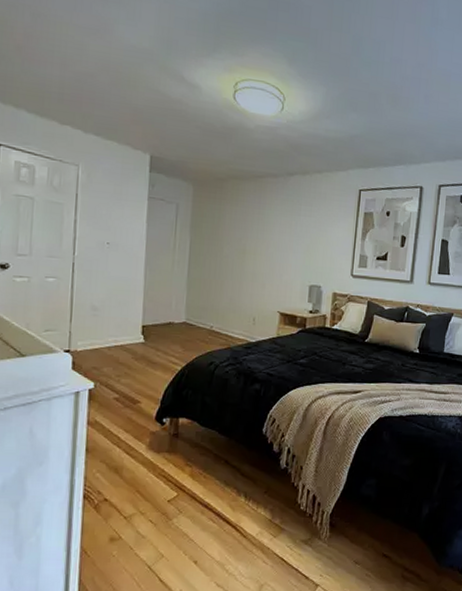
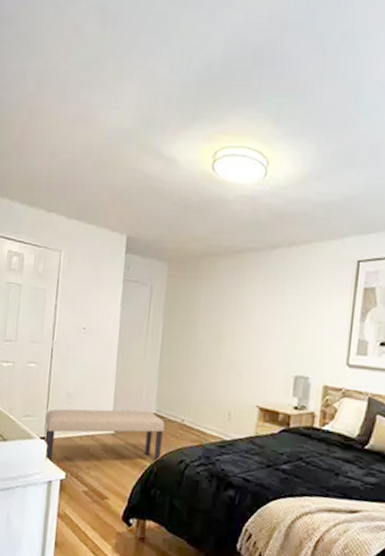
bench: none [69,319,195,373] -> present [44,409,165,462]

